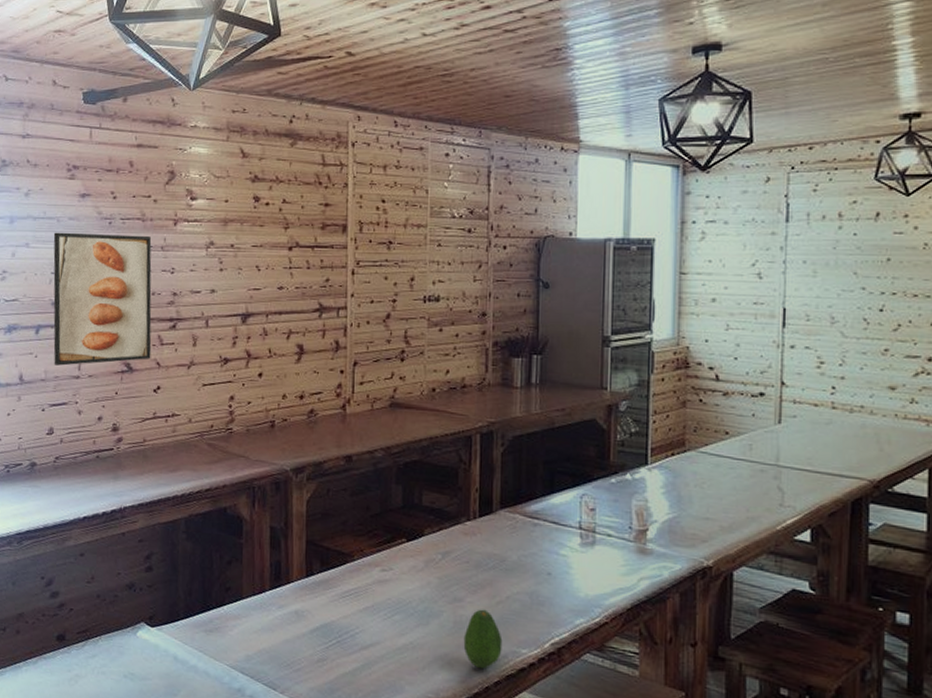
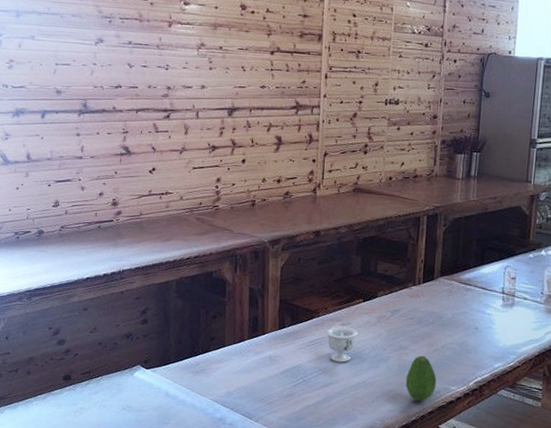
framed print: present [53,232,152,366] -> none [57,27,148,147]
teacup: none [362,572,402,619] -> present [325,326,358,363]

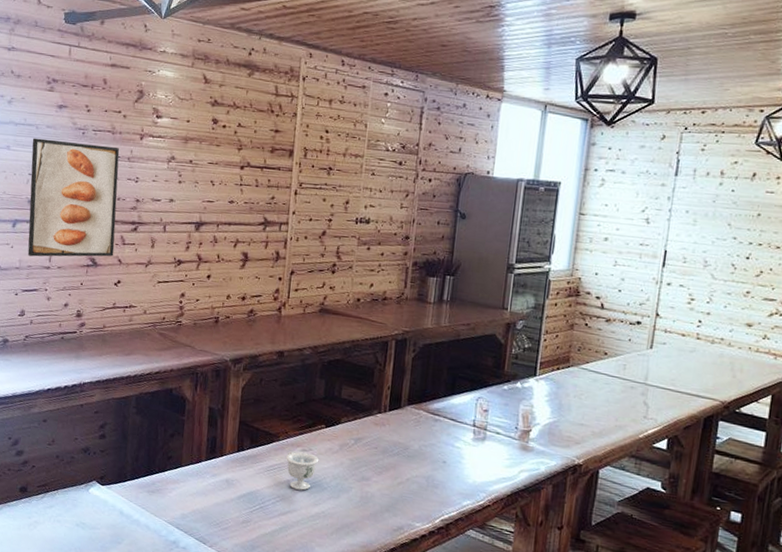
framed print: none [57,27,148,147] -> present [27,138,120,257]
fruit: present [405,355,437,402] -> none [367,487,401,537]

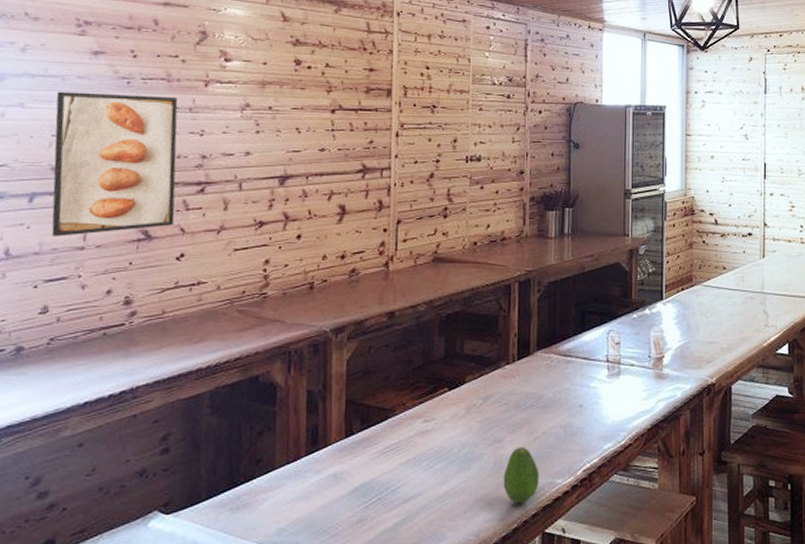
teacup: present [285,451,319,491] -> none [404,423,444,469]
fruit: none [367,487,401,537] -> present [503,446,540,504]

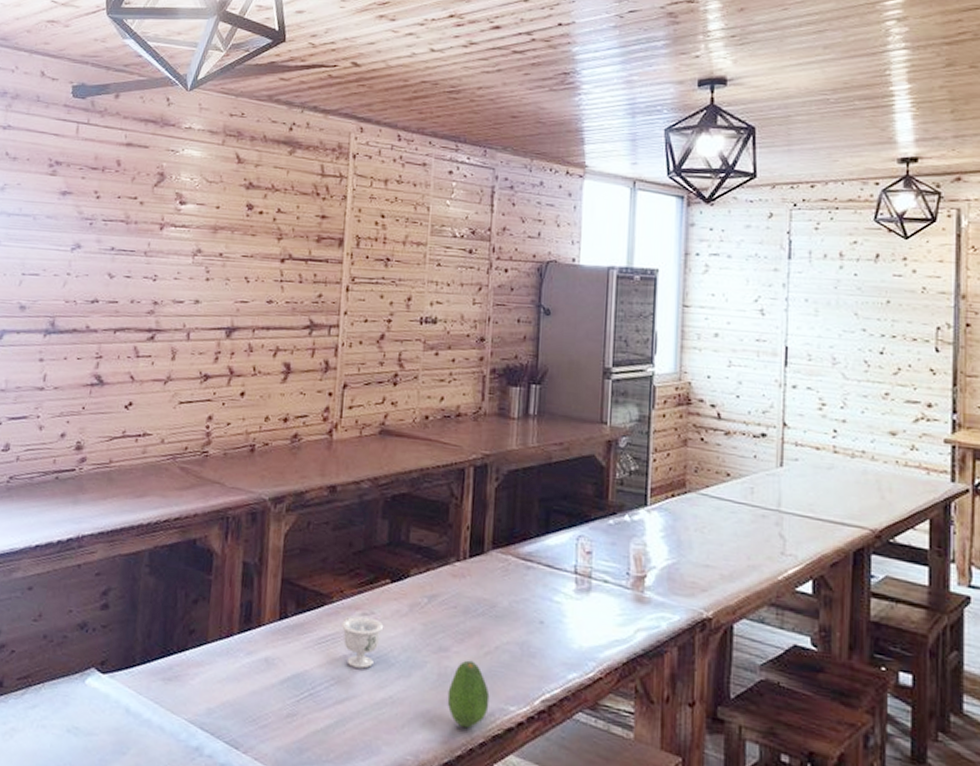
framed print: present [51,91,179,237] -> none [16,230,135,376]
teacup: none [404,423,444,469] -> present [340,616,384,669]

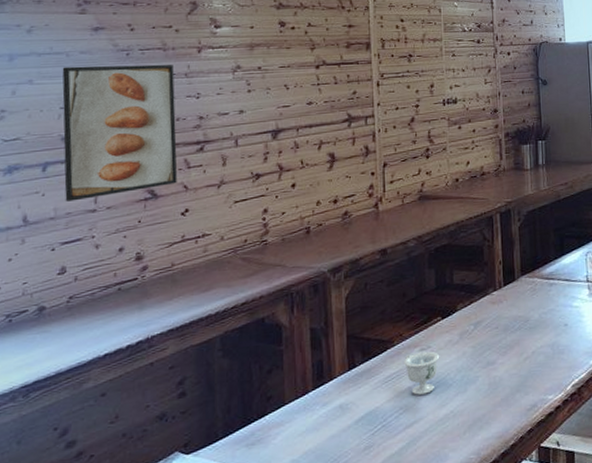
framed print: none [16,230,135,376] -> present [62,64,178,202]
fruit: present [447,660,490,729] -> none [498,367,532,422]

